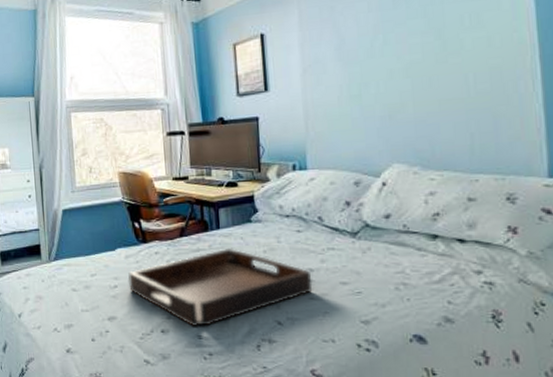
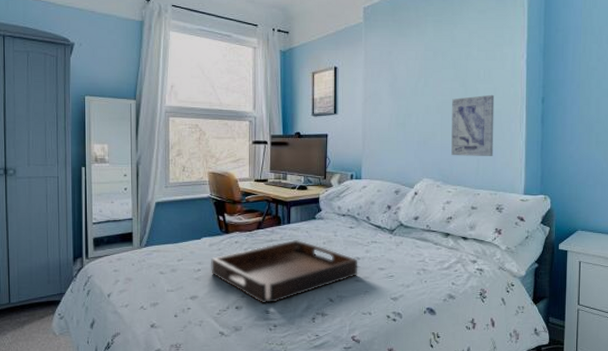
wall art: none [425,45,495,132] -> present [451,94,495,156]

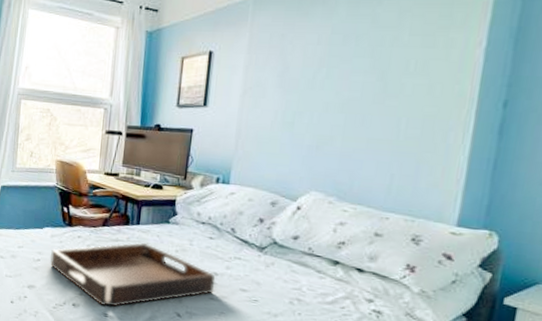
wall art: present [451,94,495,156] -> none [354,92,428,172]

